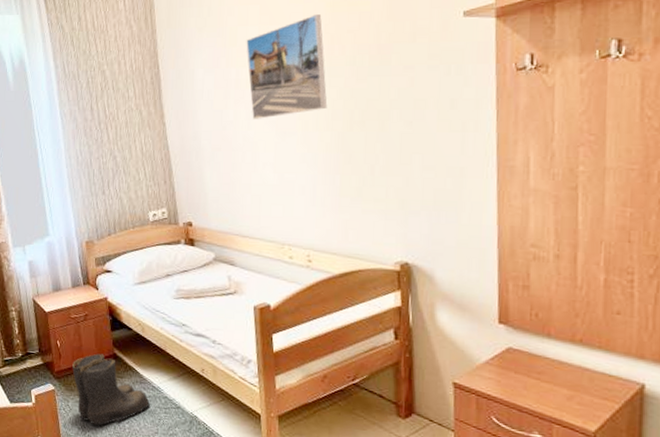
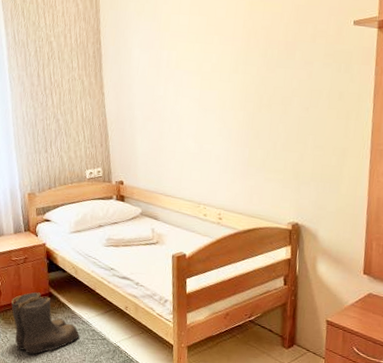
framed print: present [246,14,328,119] -> none [177,11,242,96]

